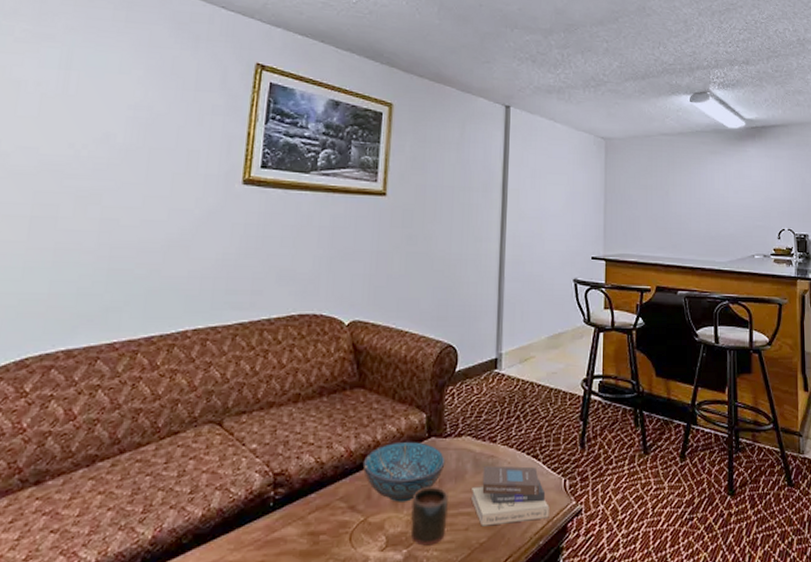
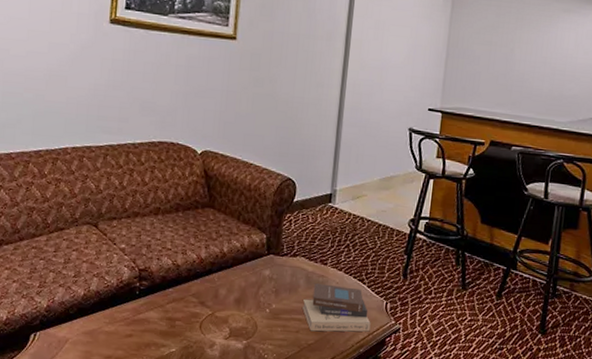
decorative bowl: present [362,441,446,502] -> none [211,255,282,304]
mug: present [410,486,449,546] -> none [250,294,284,340]

